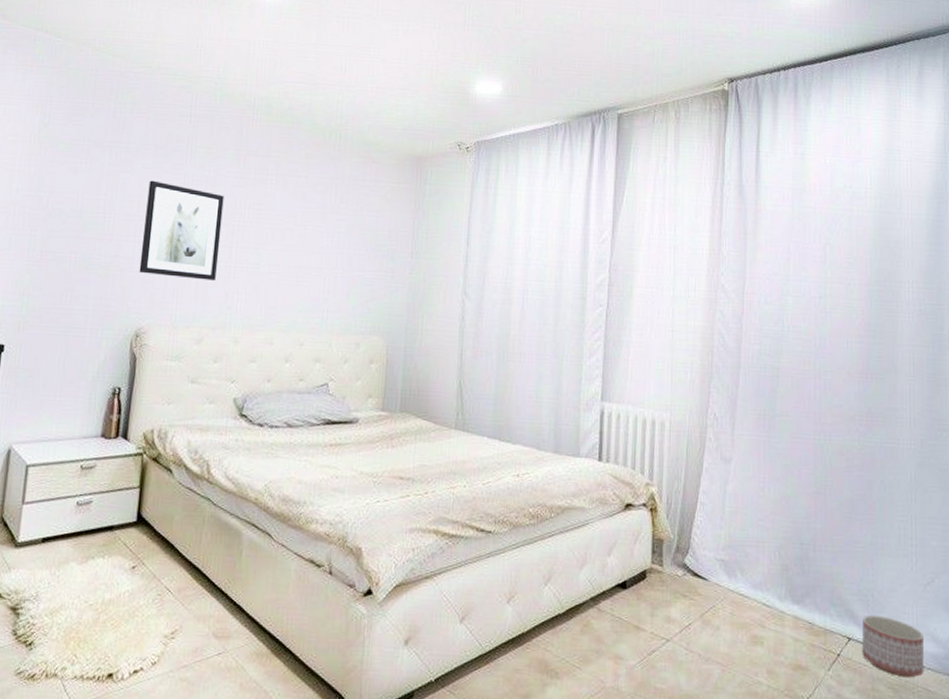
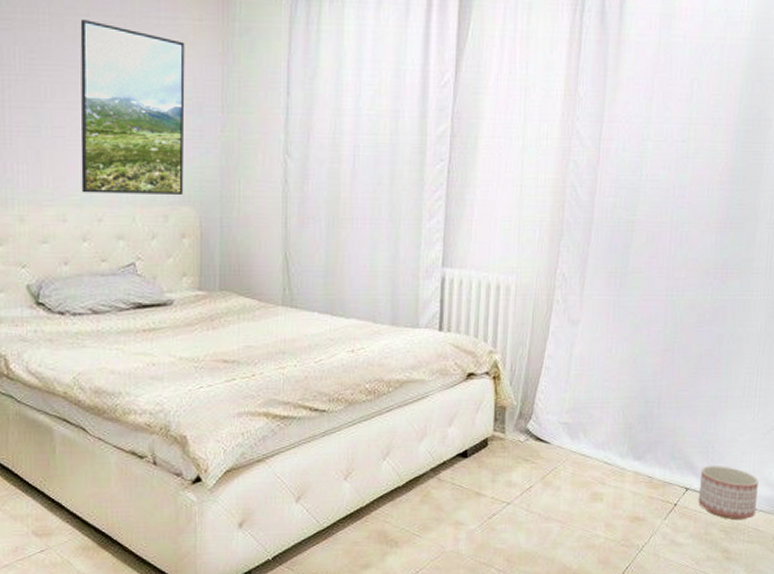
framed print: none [288,179,384,326] -> present [80,18,185,195]

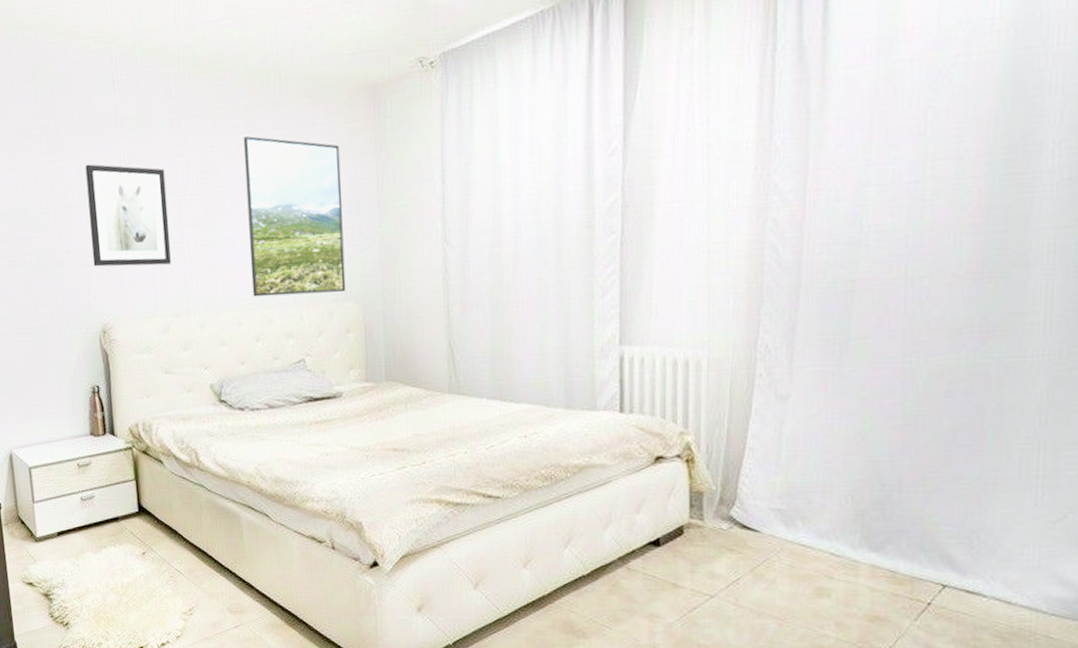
planter: present [698,466,759,520] -> none [960,560,1047,625]

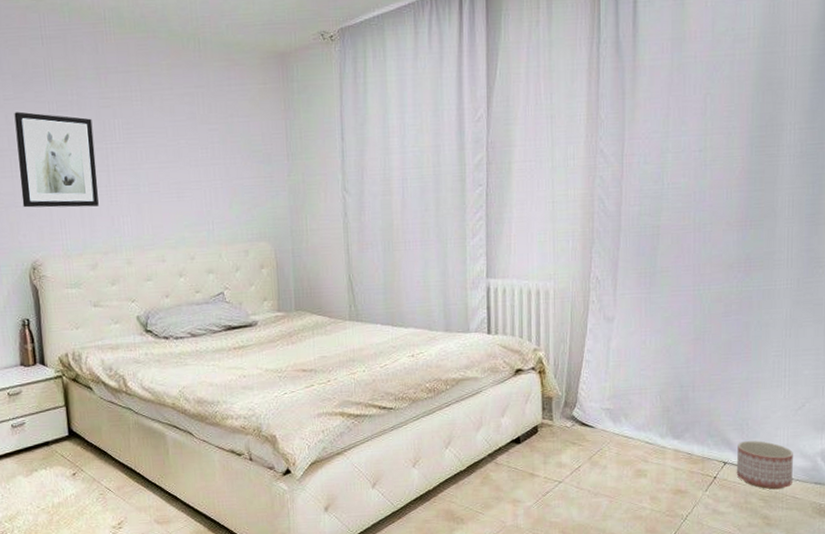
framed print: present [243,135,346,297] -> none [165,92,260,237]
planter: none [960,560,1047,625] -> present [736,440,793,490]

